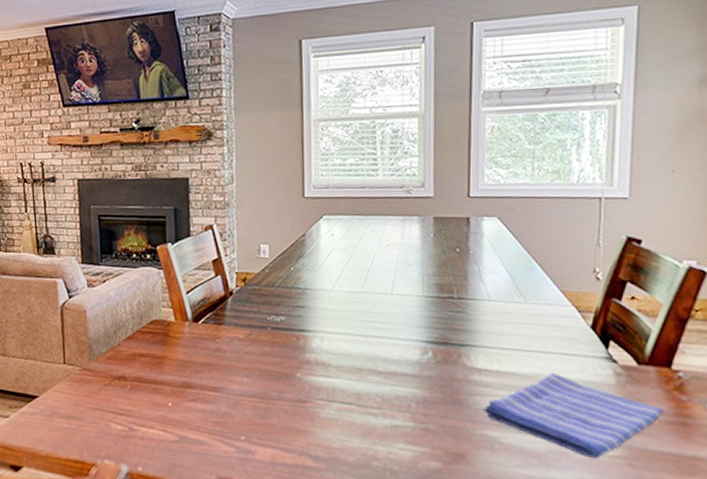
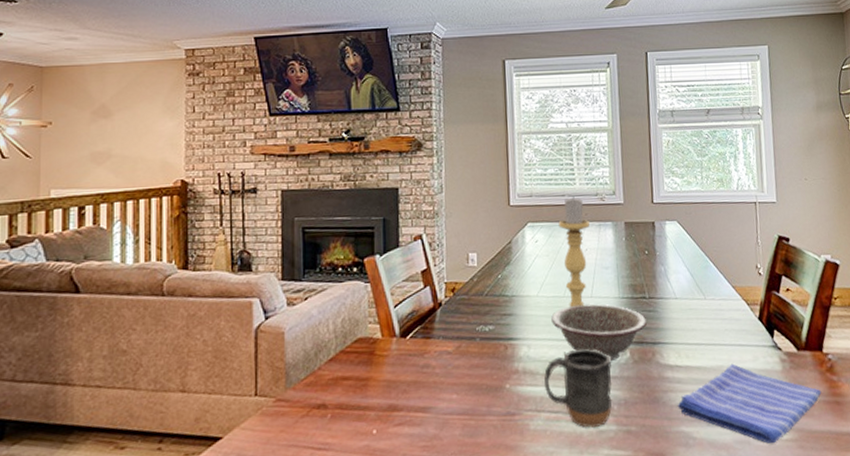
mug: none [337,345,412,422] -> present [544,348,612,428]
decorative bowl: none [346,300,453,360] -> present [551,303,647,362]
candle holder: none [357,189,392,303] -> present [558,197,590,307]

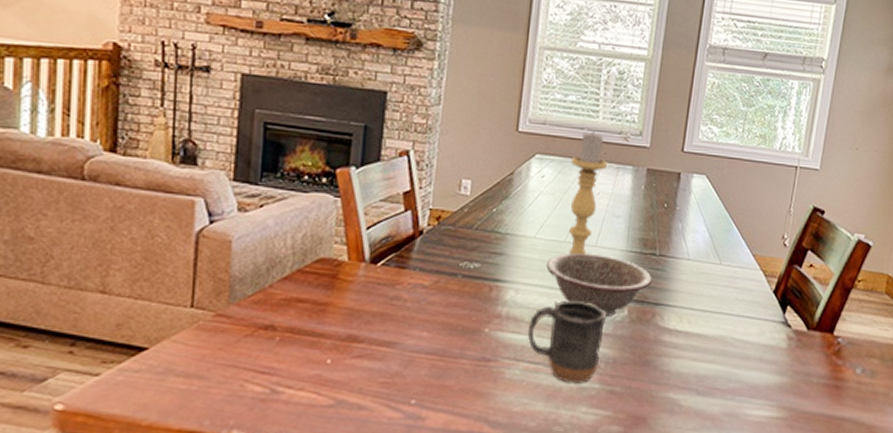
dish towel: present [677,363,822,444] -> none [669,335,823,420]

